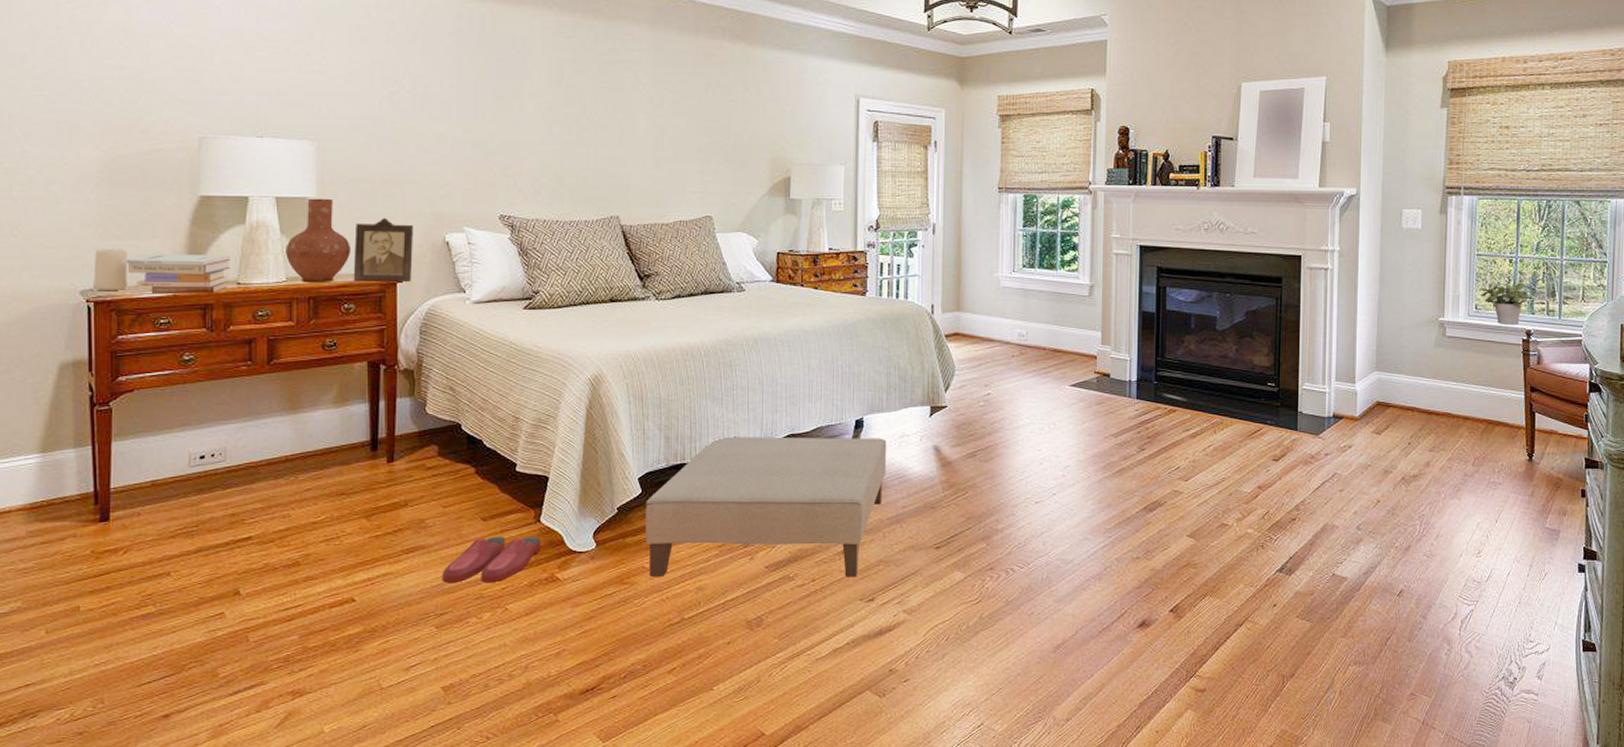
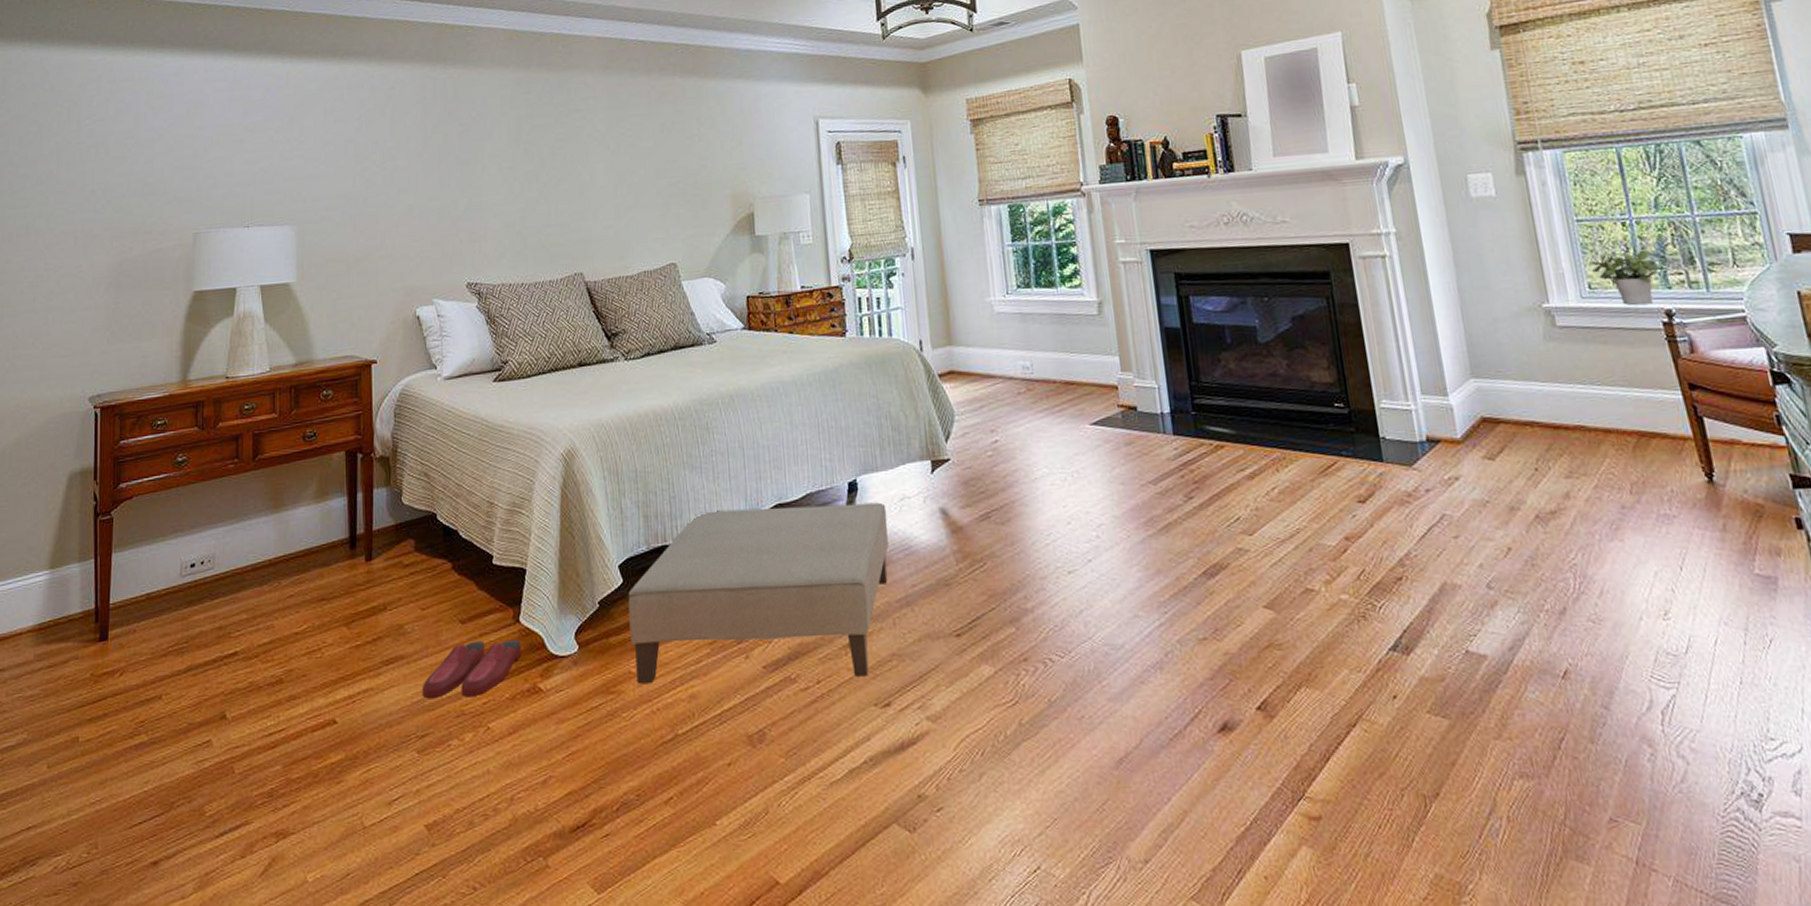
candle: present [93,248,127,291] -> none [100,351,130,396]
books: present [121,253,231,295] -> none [125,349,220,396]
vase: present [285,198,352,284] -> none [269,282,329,372]
photo frame: present [353,217,414,283] -> none [331,296,387,367]

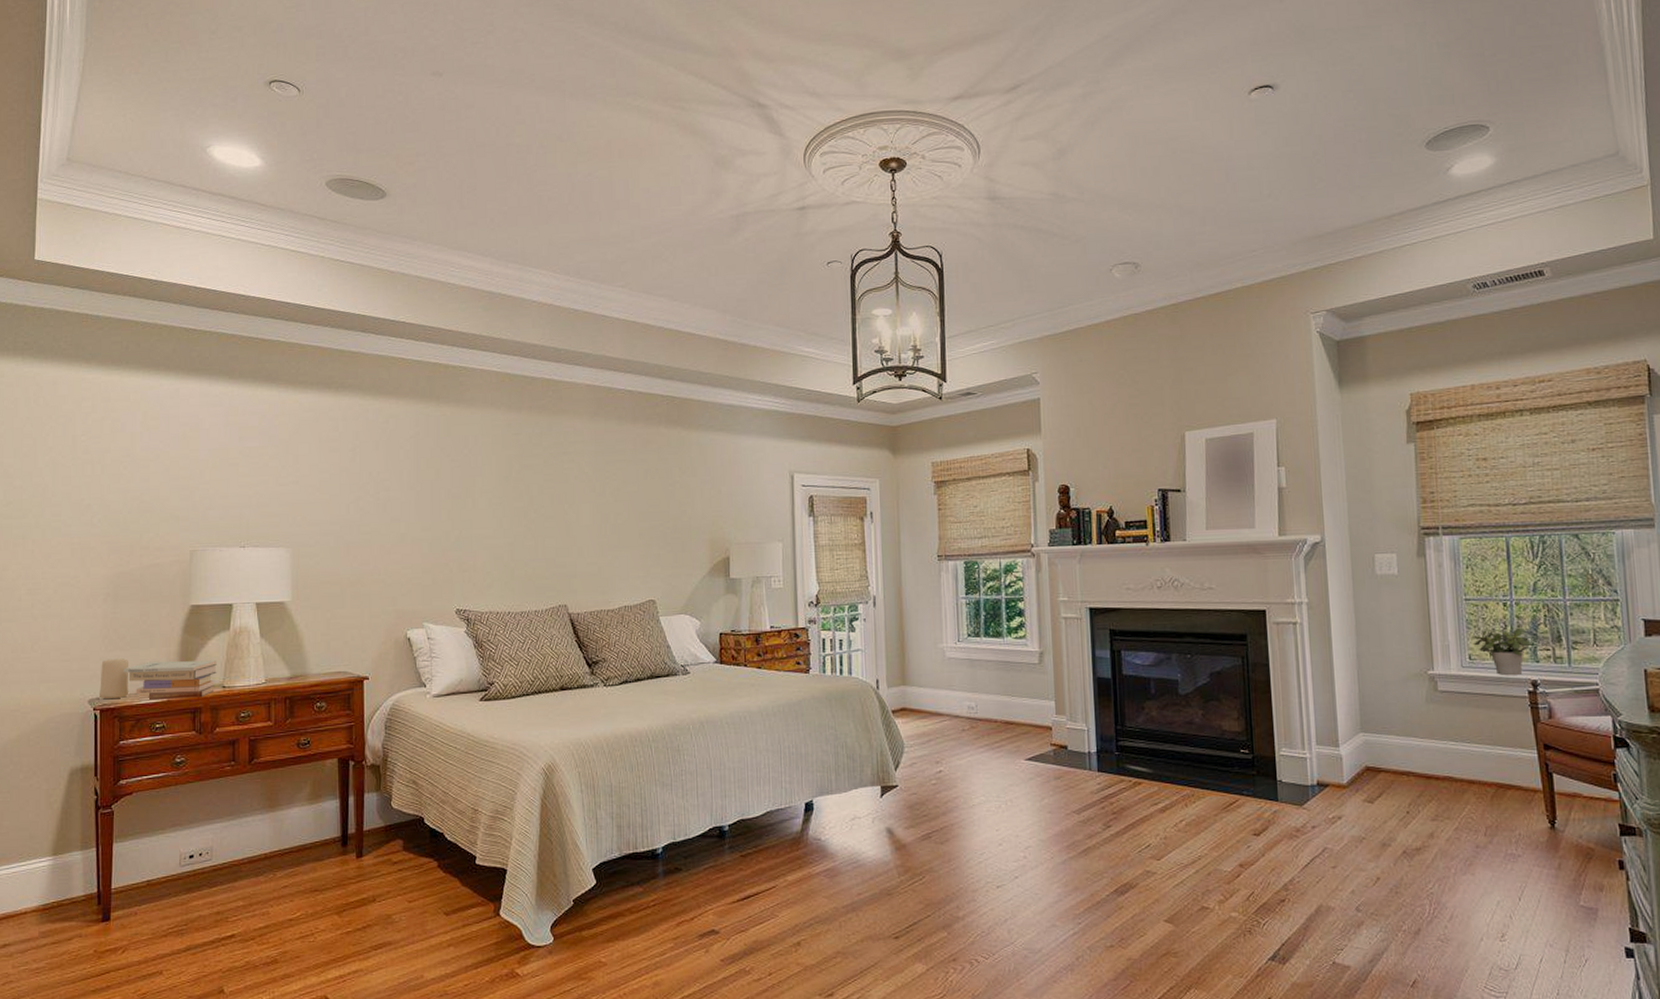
candle: none [100,351,130,396] -> present [100,658,128,700]
books: none [125,349,220,396] -> present [123,660,217,701]
slippers: present [422,639,521,698] -> none [408,930,501,980]
ottoman: present [628,502,889,683] -> none [600,821,839,971]

